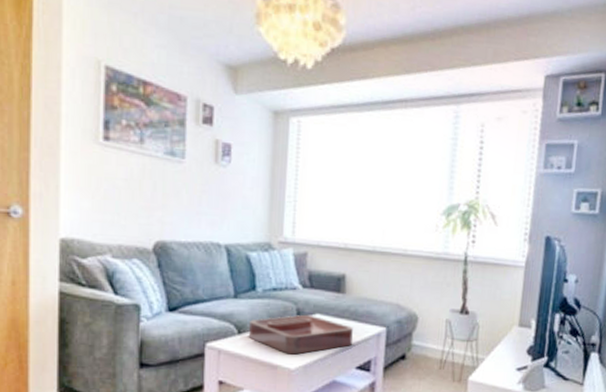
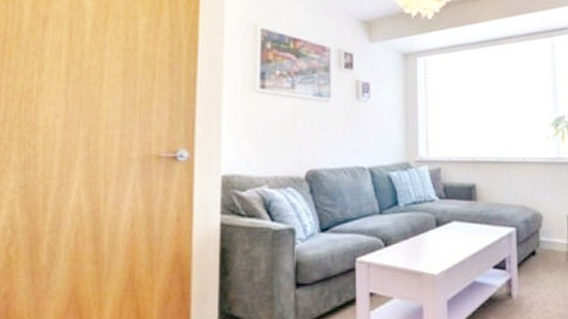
decorative tray: present [249,314,354,355] -> none [395,222,488,261]

